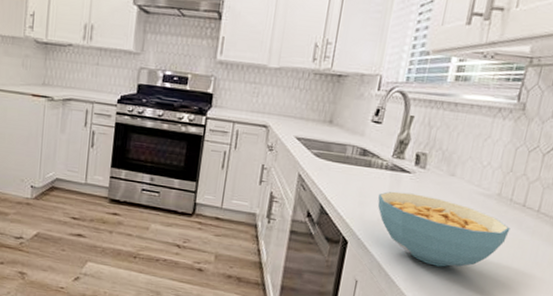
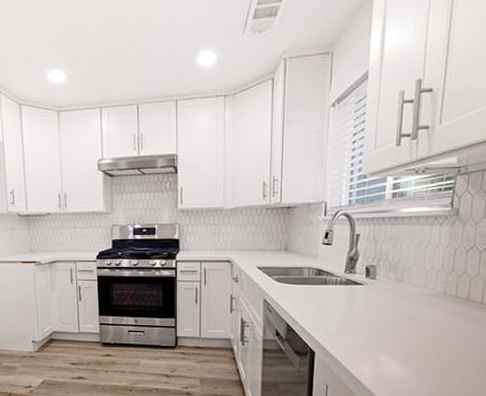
cereal bowl: present [377,191,510,267] -> none [336,302,458,363]

